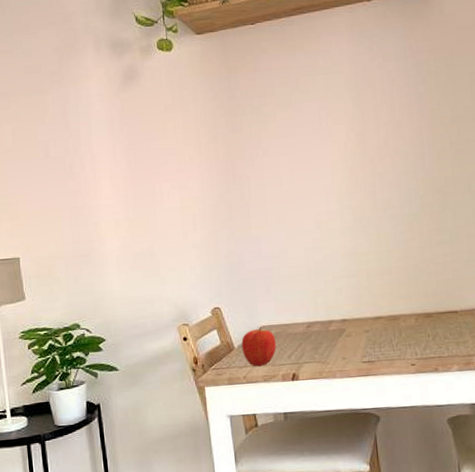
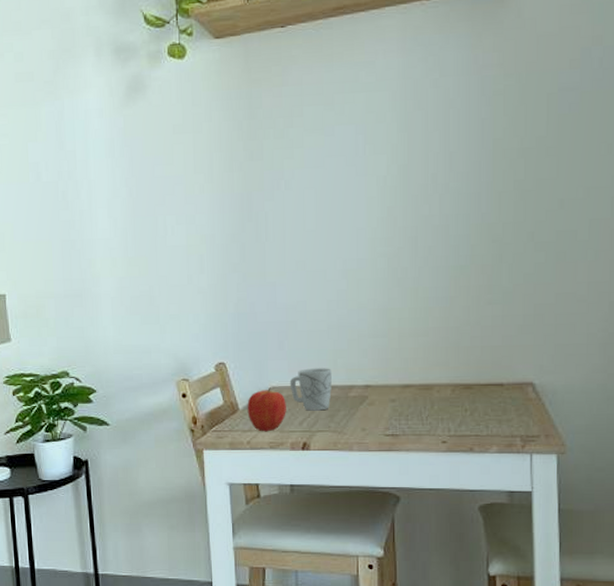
mug: none [277,306,314,345] -> present [289,368,332,411]

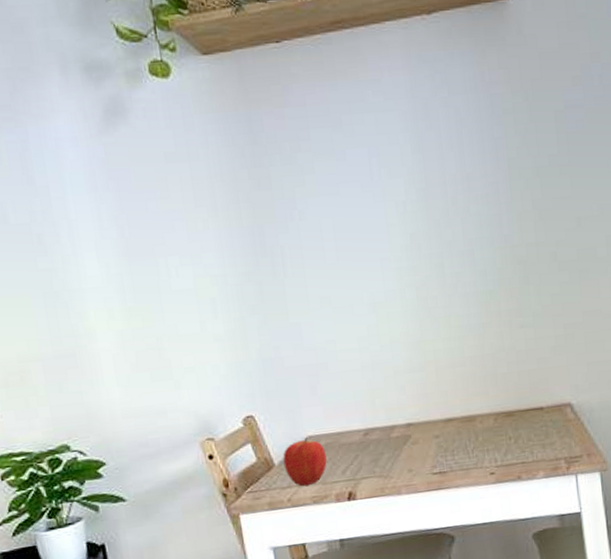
mug: present [289,368,332,411] -> none [327,409,373,458]

